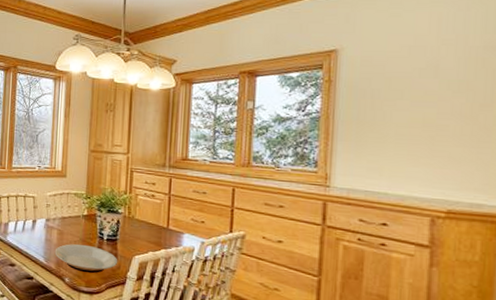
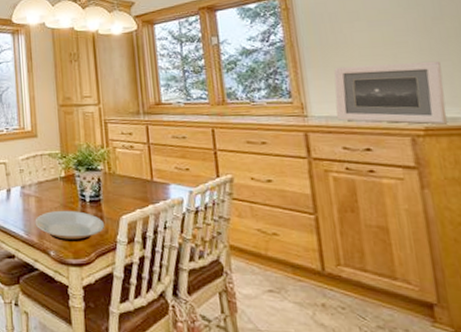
picture frame: none [358,143,478,210] -> present [334,60,447,125]

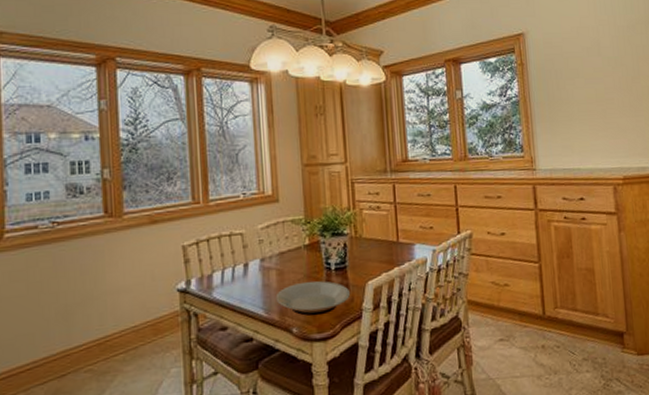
picture frame: present [334,60,447,125] -> none [558,116,639,174]

